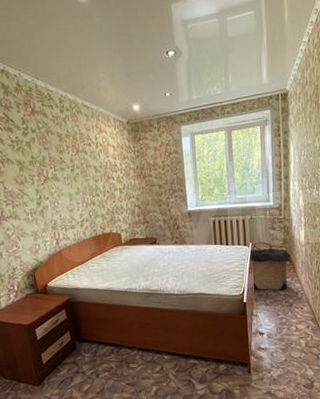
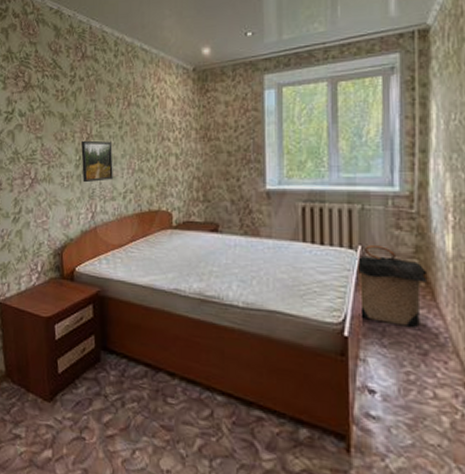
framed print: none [40,182,71,217] -> present [81,140,113,183]

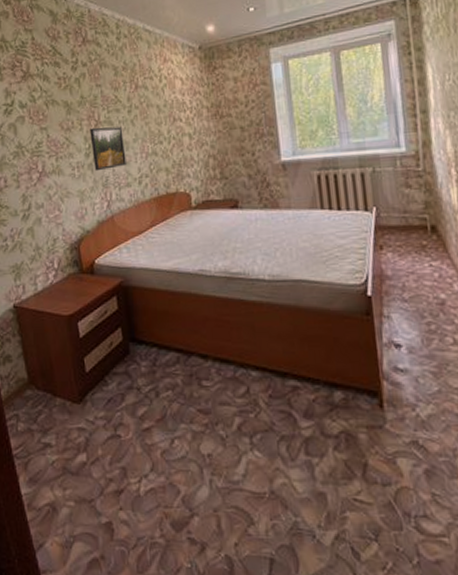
laundry hamper: present [356,244,428,327] -> none [372,204,439,280]

